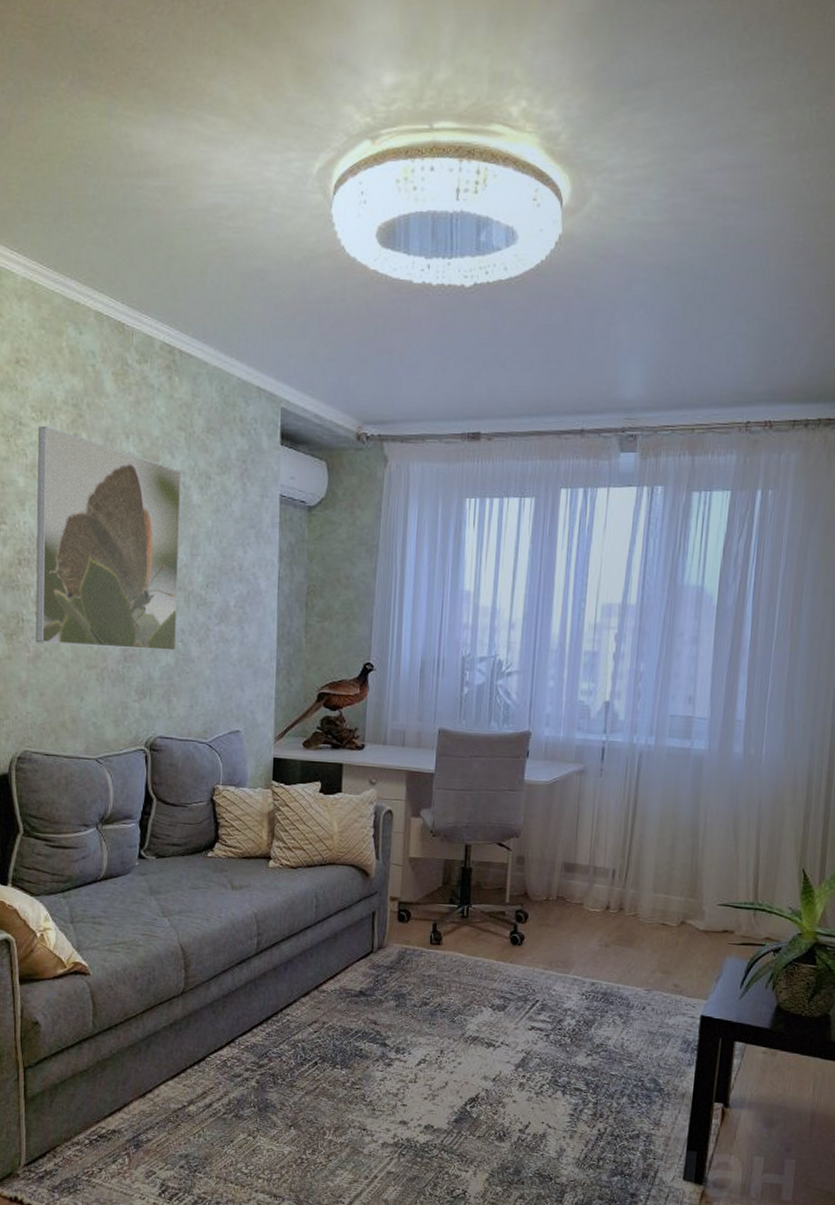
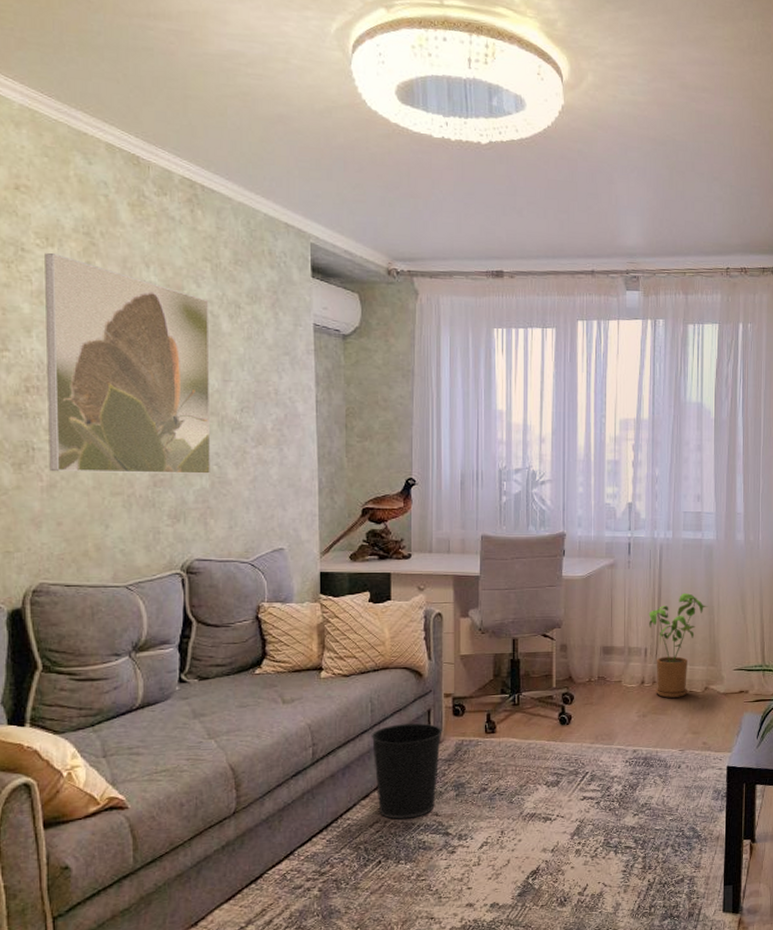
wastebasket: none [314,923,386,1023] -> present [371,723,442,819]
house plant: none [619,809,691,930] -> present [648,592,708,698]

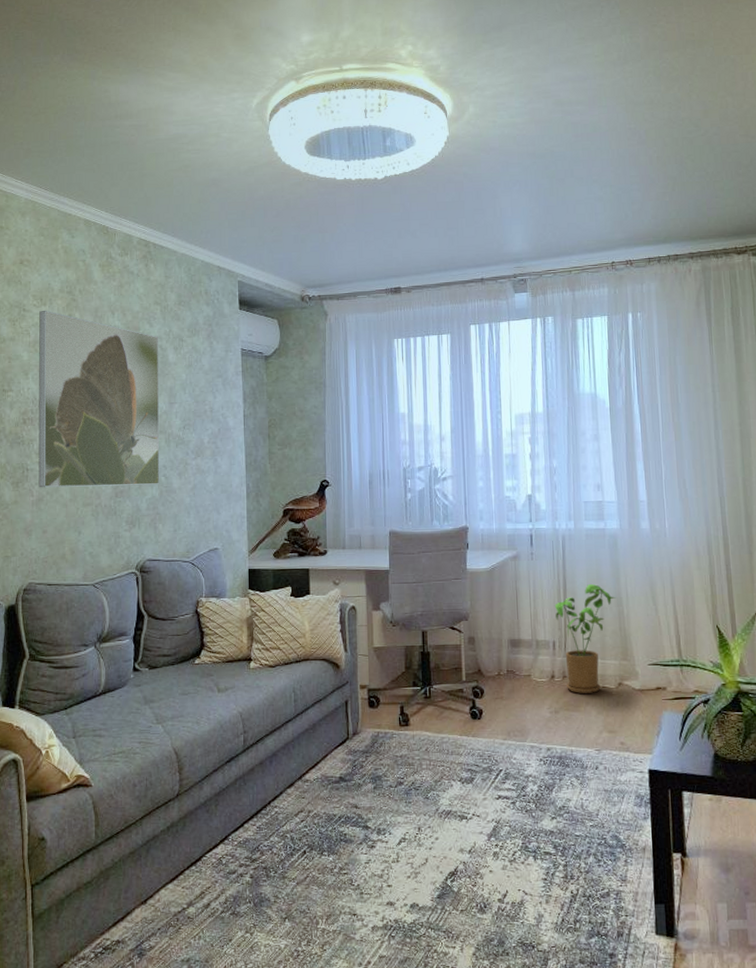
wastebasket: present [371,723,442,819] -> none [294,714,359,810]

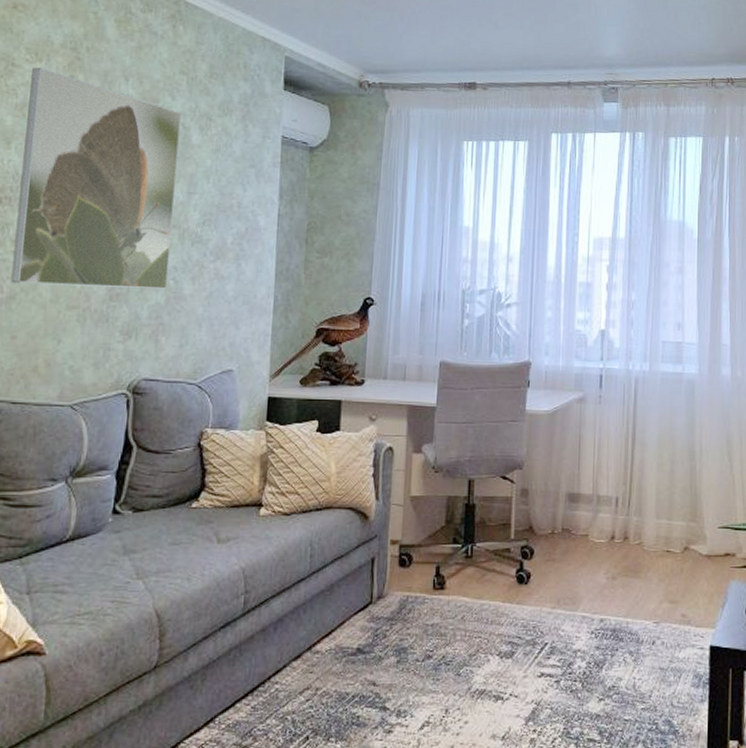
house plant: present [554,583,616,693] -> none [620,433,688,558]

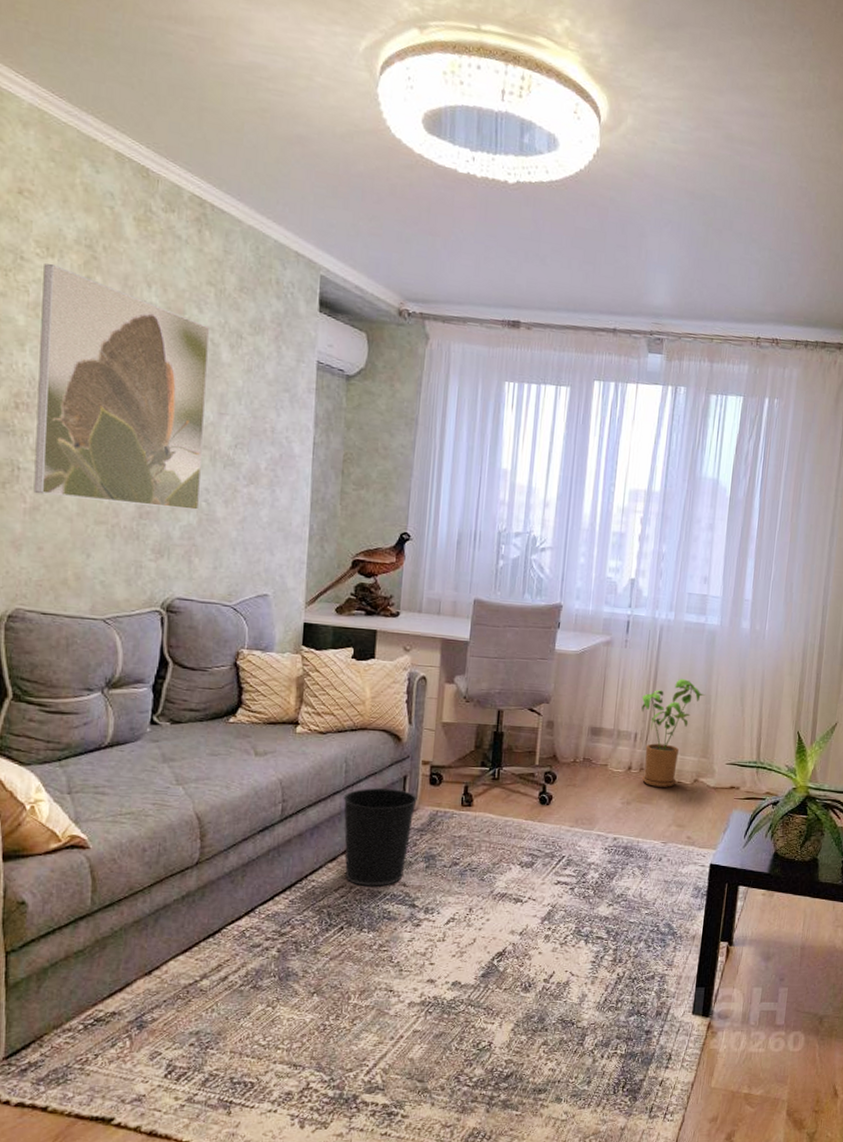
wastebasket: none [308,573,386,687] -> present [343,788,417,886]
house plant: none [620,433,688,558] -> present [641,678,705,787]

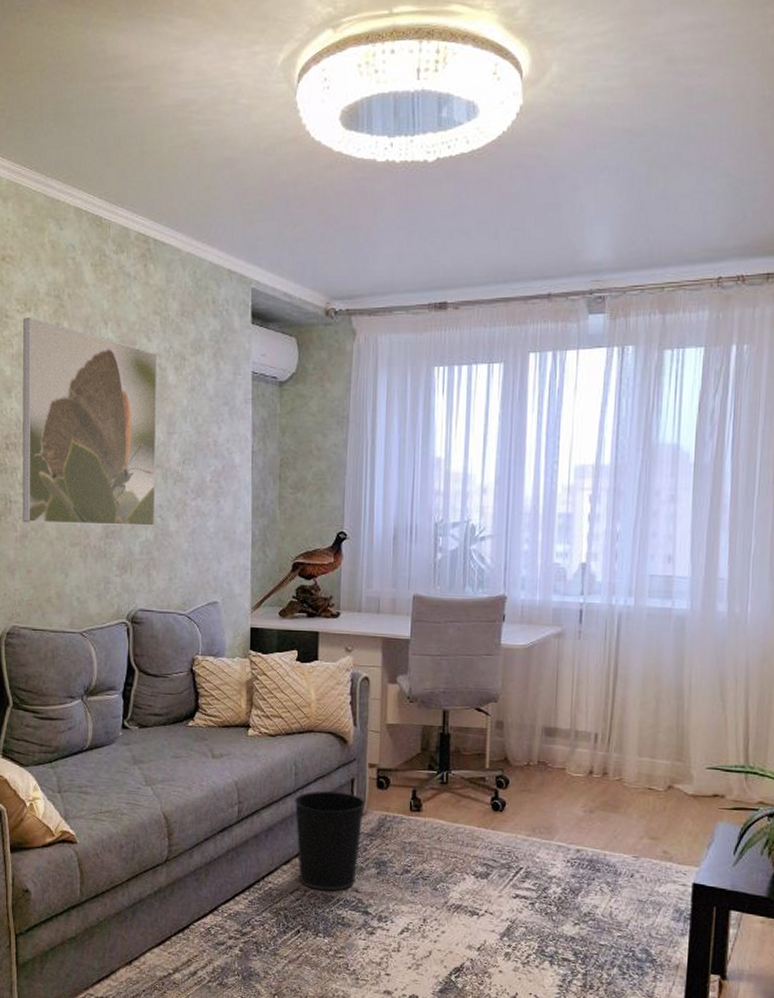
house plant: present [641,678,705,787] -> none [601,671,676,795]

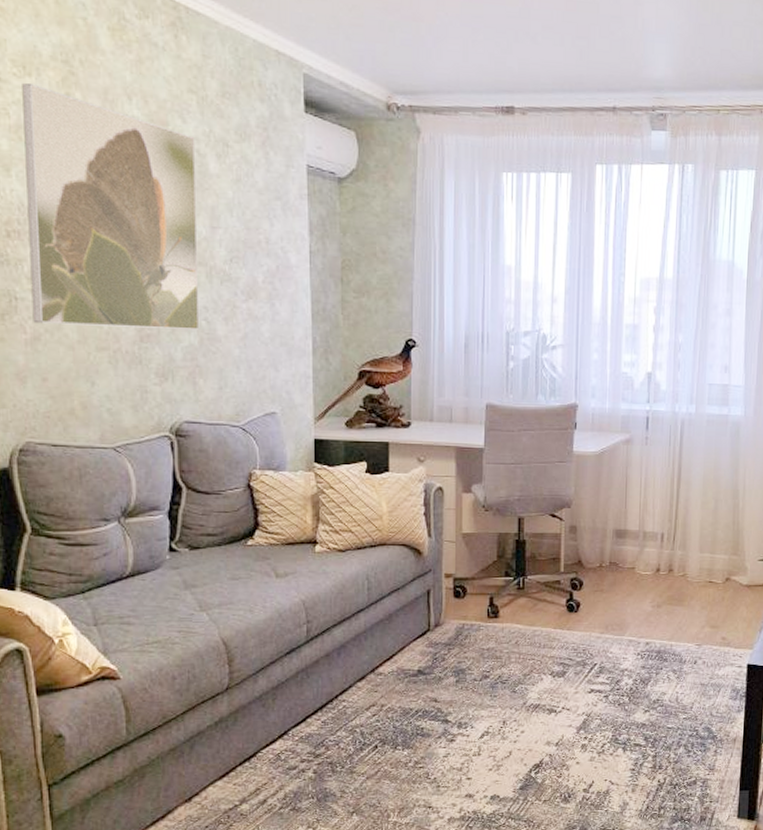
wastebasket: present [294,791,366,891] -> none [367,604,442,704]

